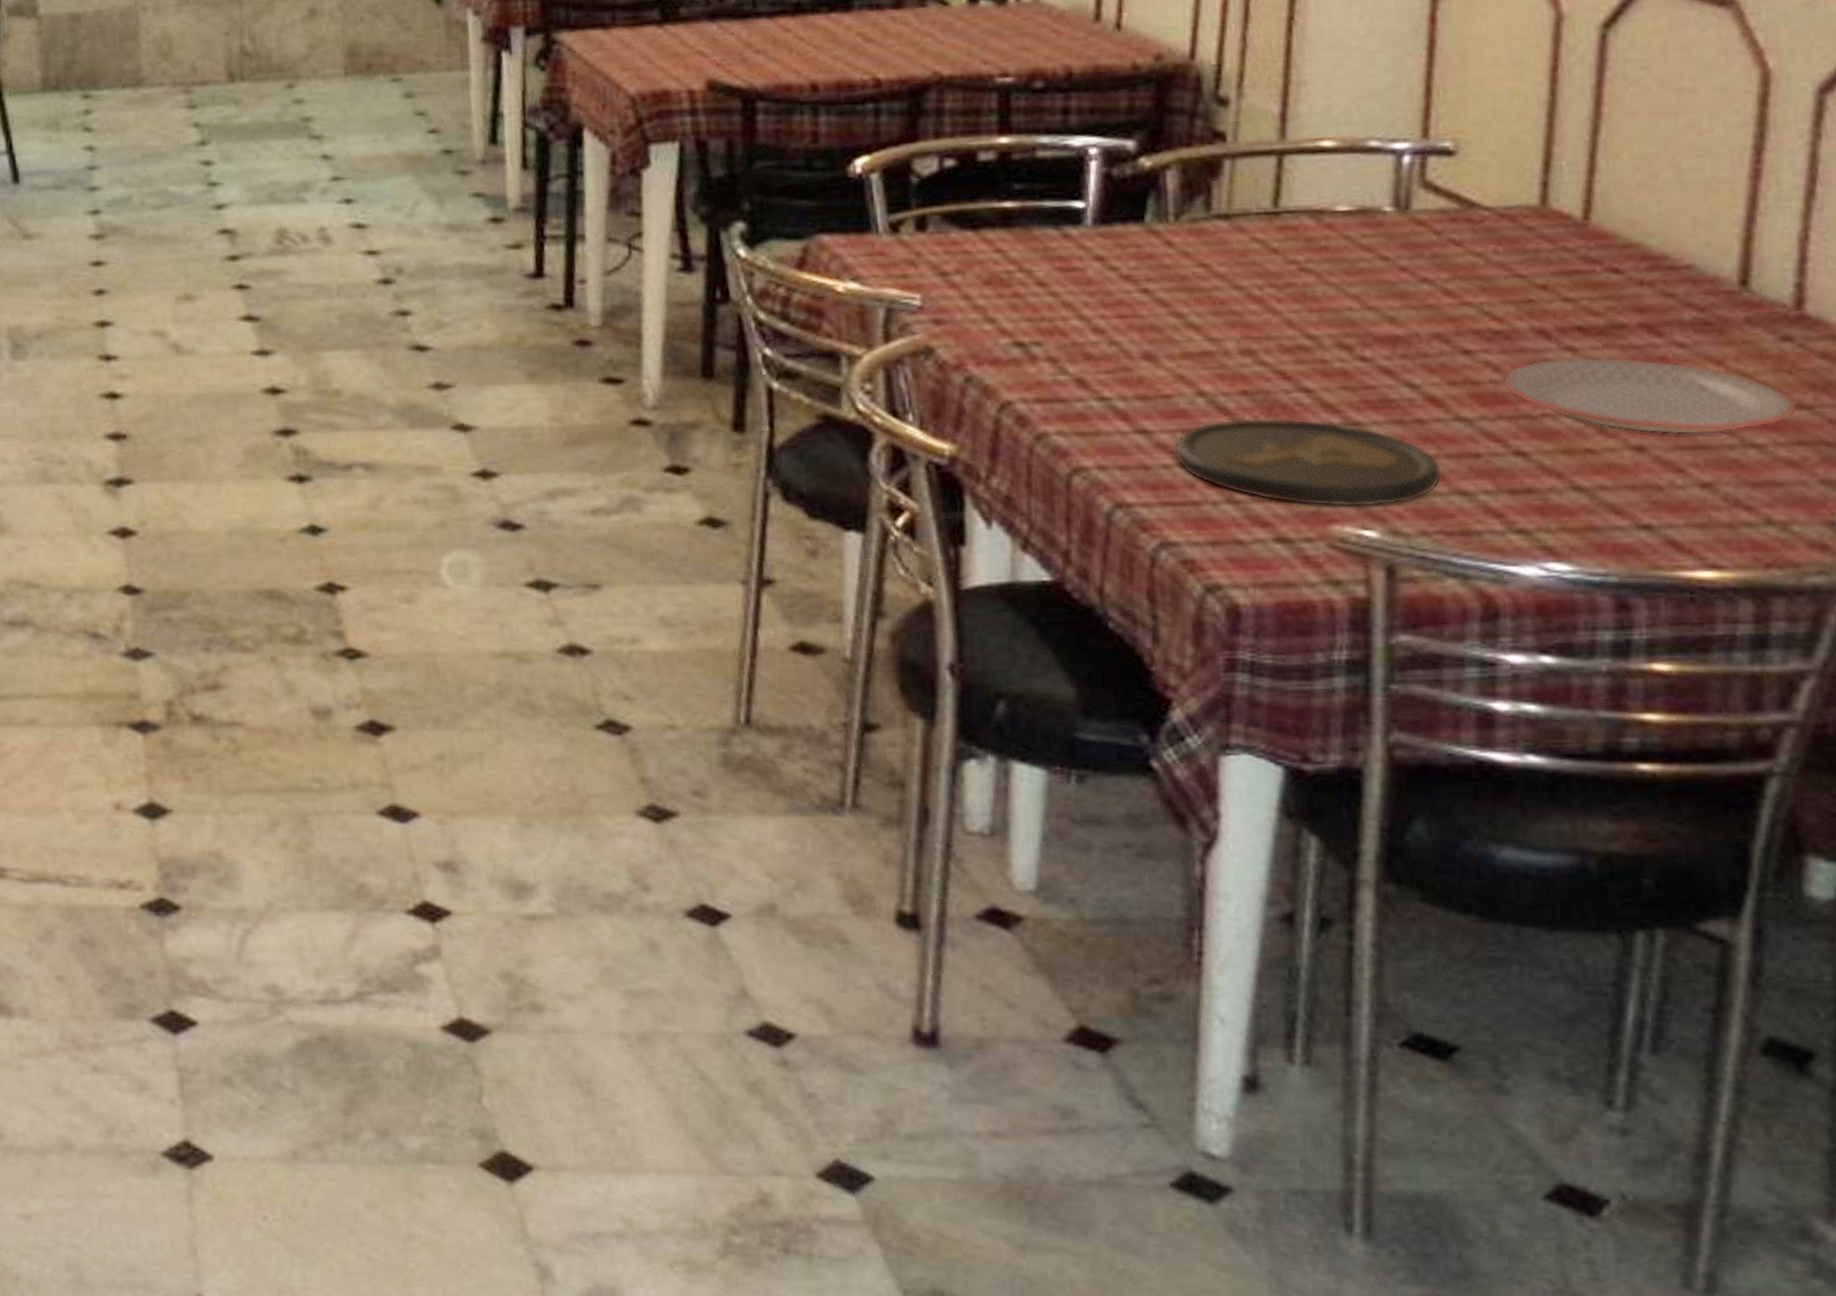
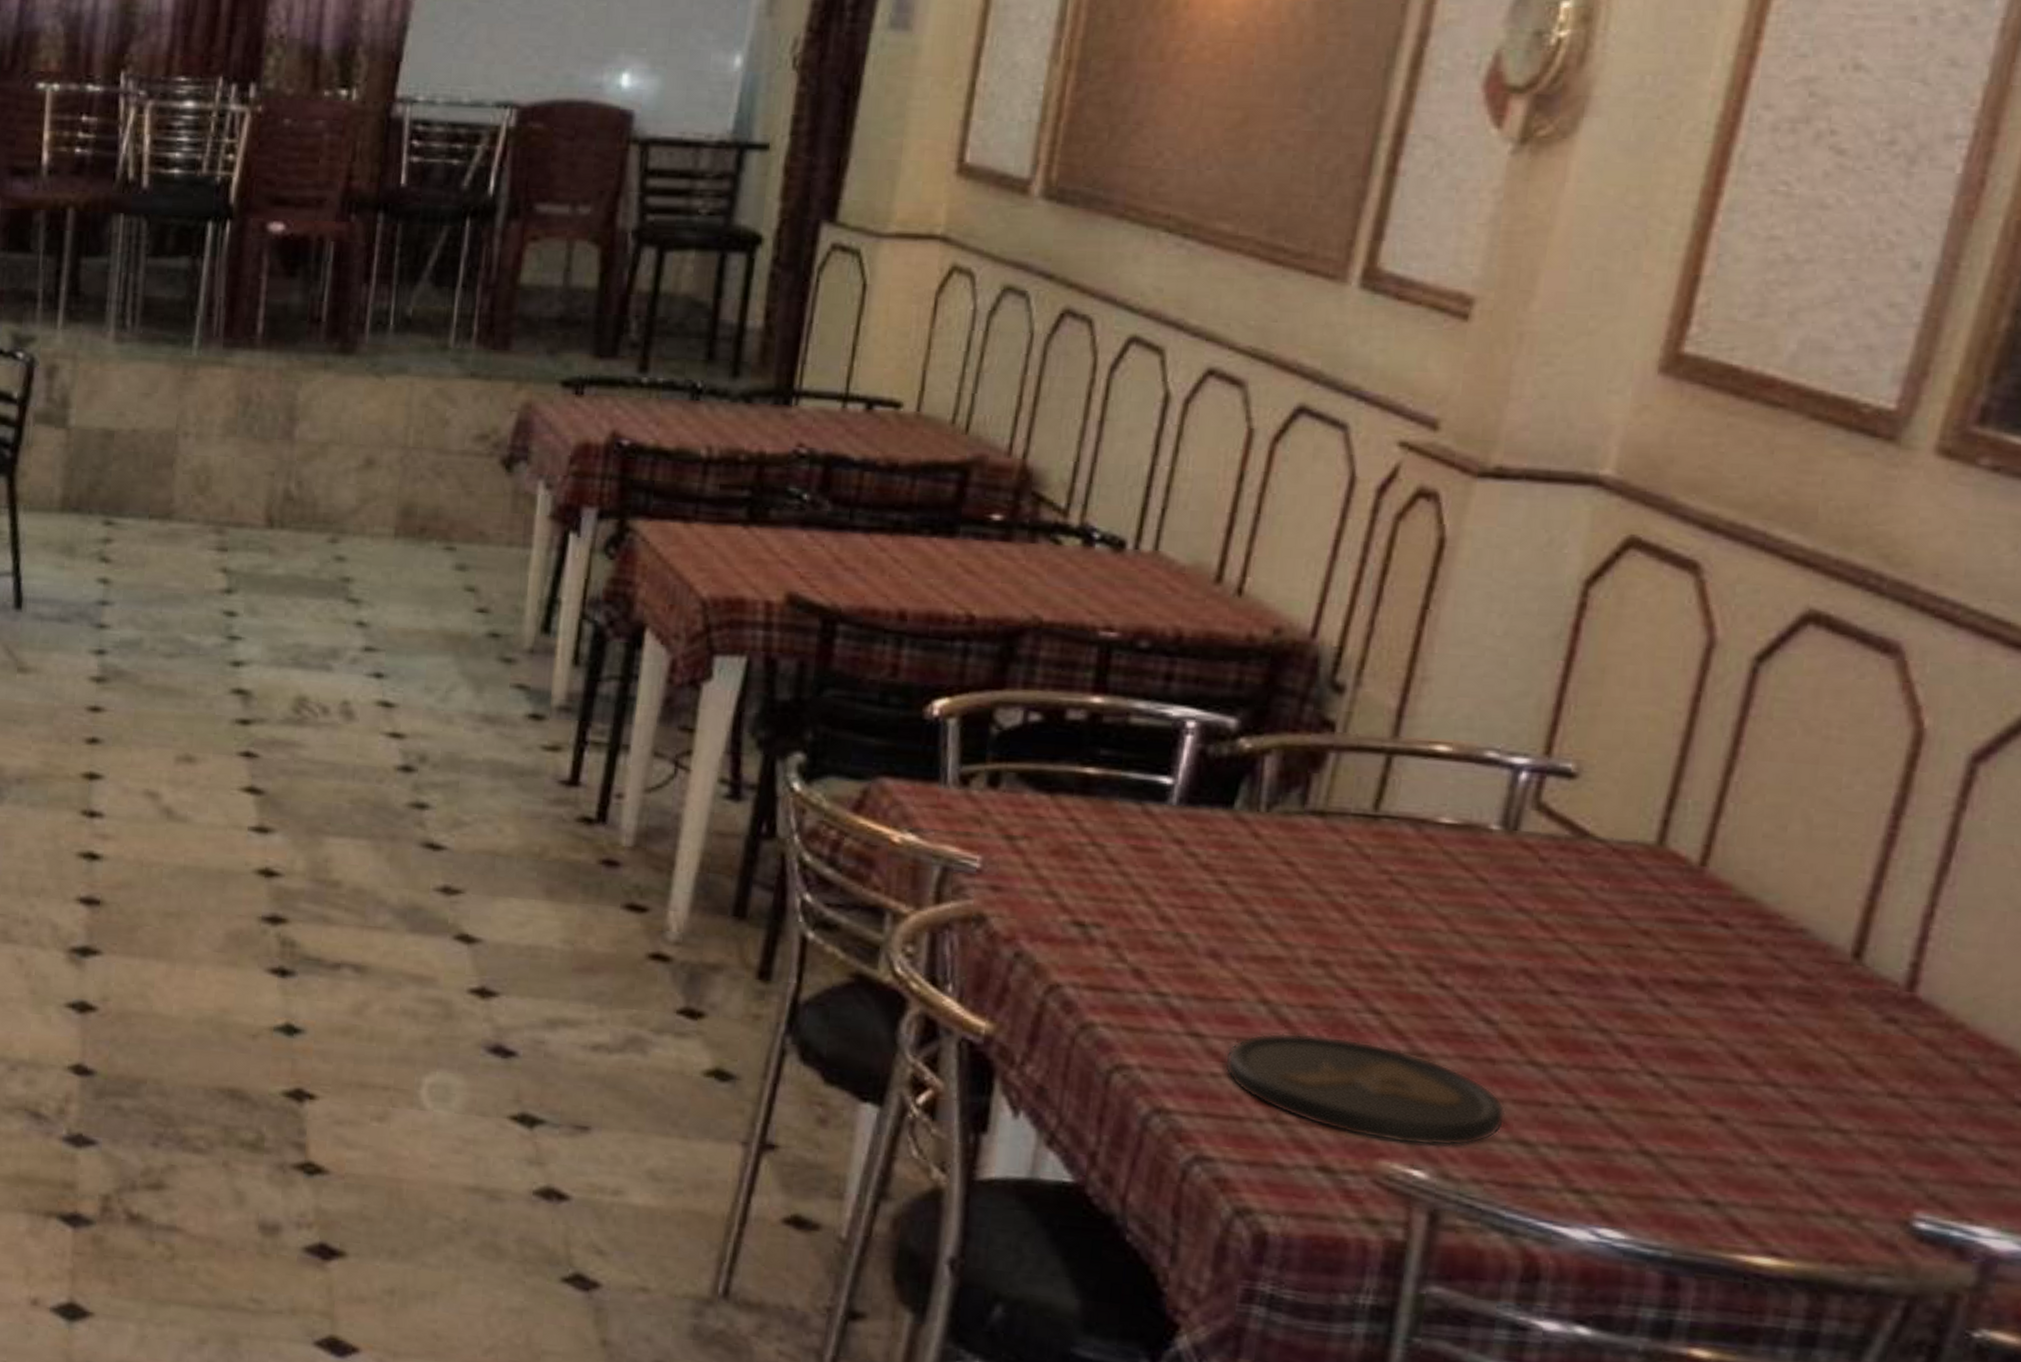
plate: present [1502,357,1796,435] -> none [1584,1010,1889,1113]

